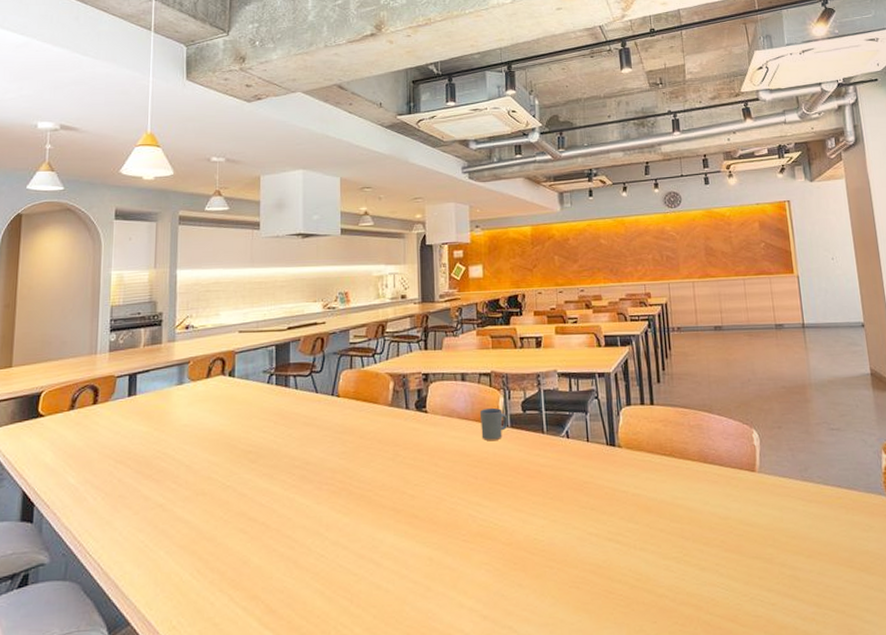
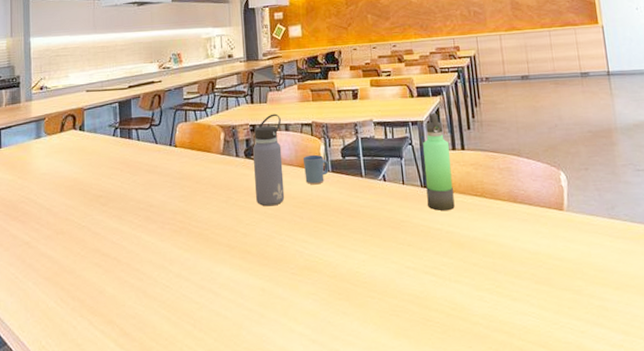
water bottle: none [424,361,459,465] -> present [252,113,285,207]
thermos bottle: none [610,365,642,471] -> present [423,113,455,211]

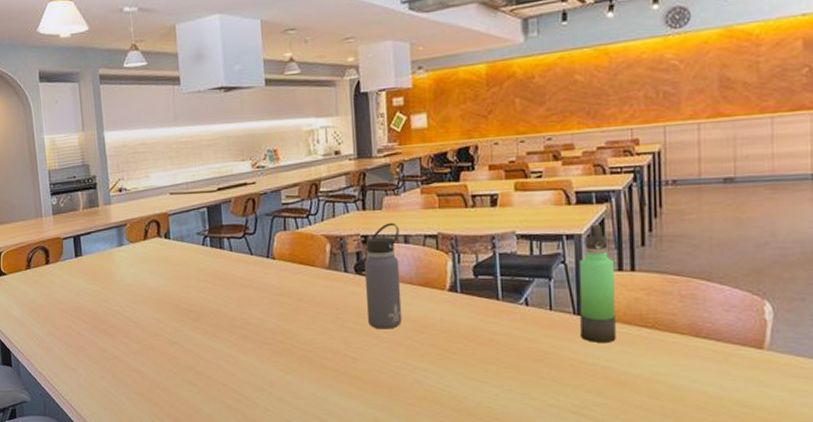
mug: present [302,154,330,185] -> none [425,271,458,307]

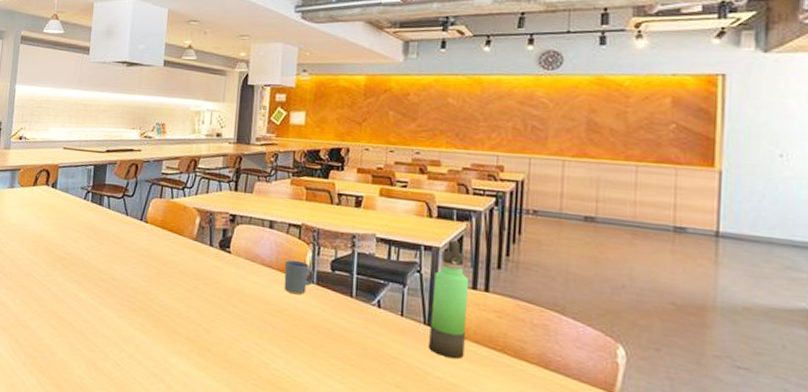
water bottle: present [364,222,403,329] -> none [225,206,266,308]
mug: none [425,271,458,307] -> present [284,259,315,295]

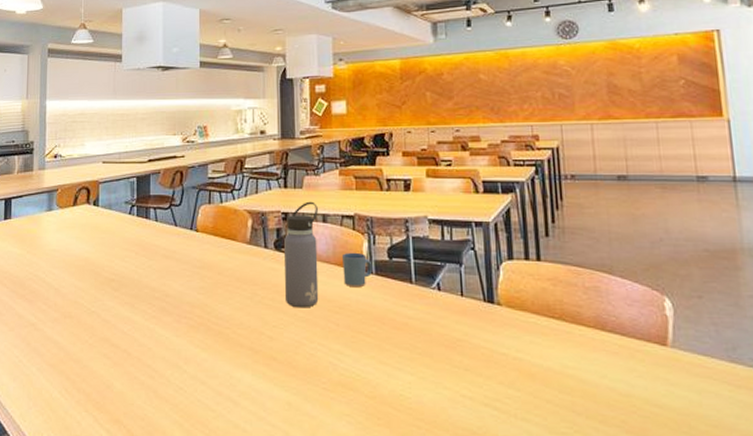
water bottle: none [225,206,266,308] -> present [283,201,319,308]
thermos bottle: present [429,241,470,359] -> none [488,214,526,332]

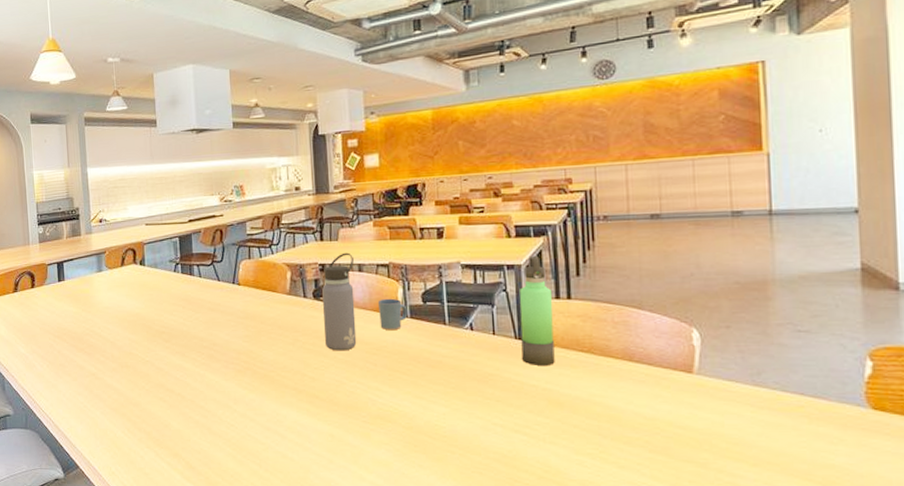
thermos bottle: none [488,214,526,332] -> present [519,257,555,365]

